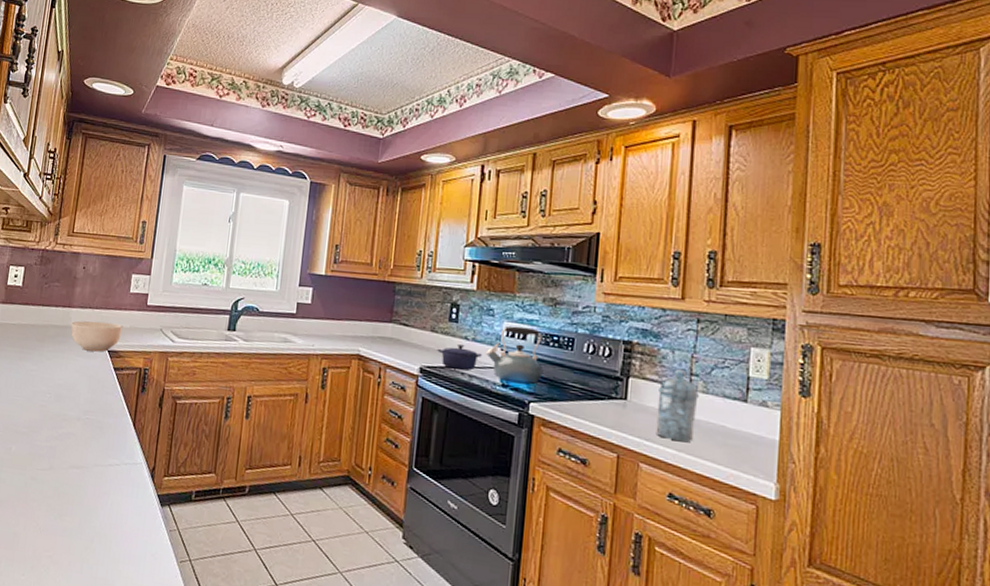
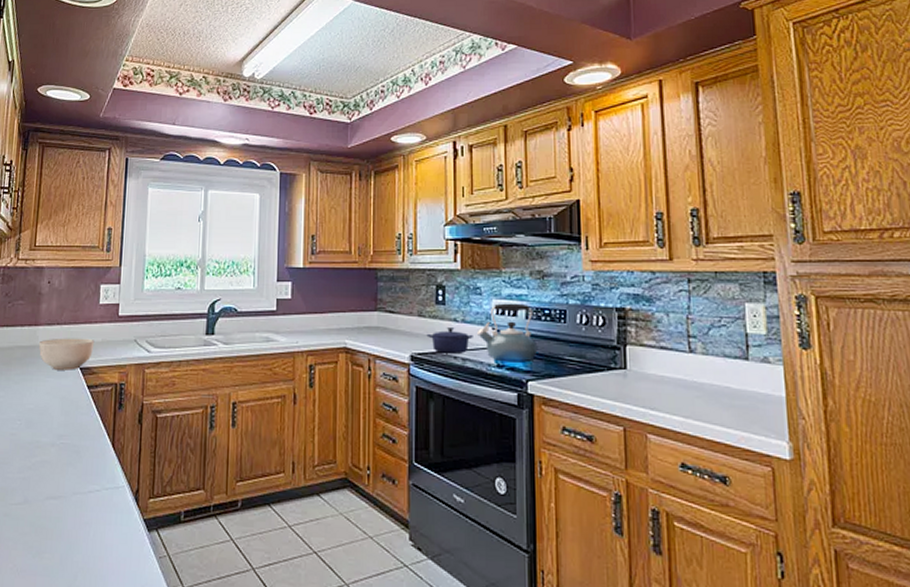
canister: present [656,368,699,442] -> none [658,331,700,407]

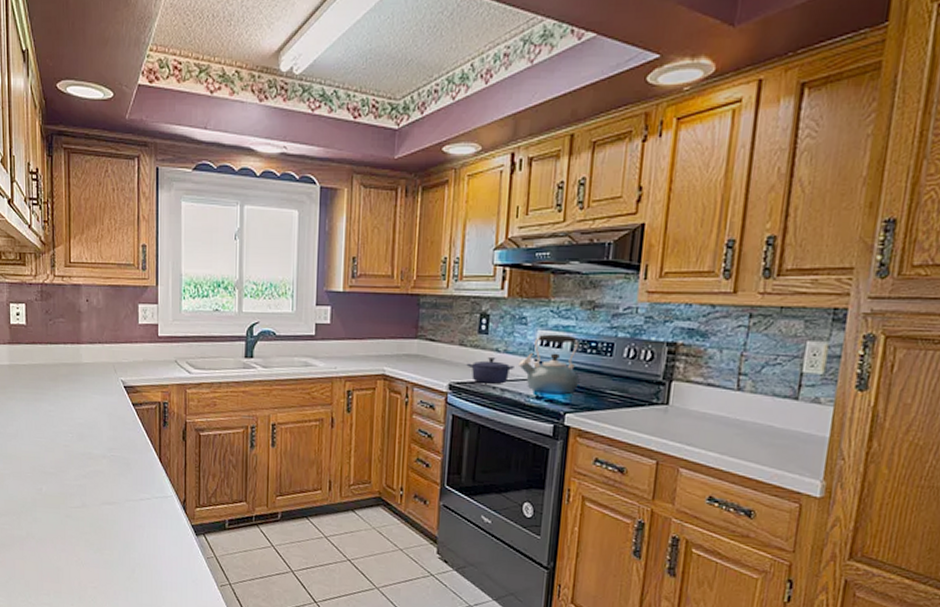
bowl: present [38,338,95,370] -> none [82,356,136,388]

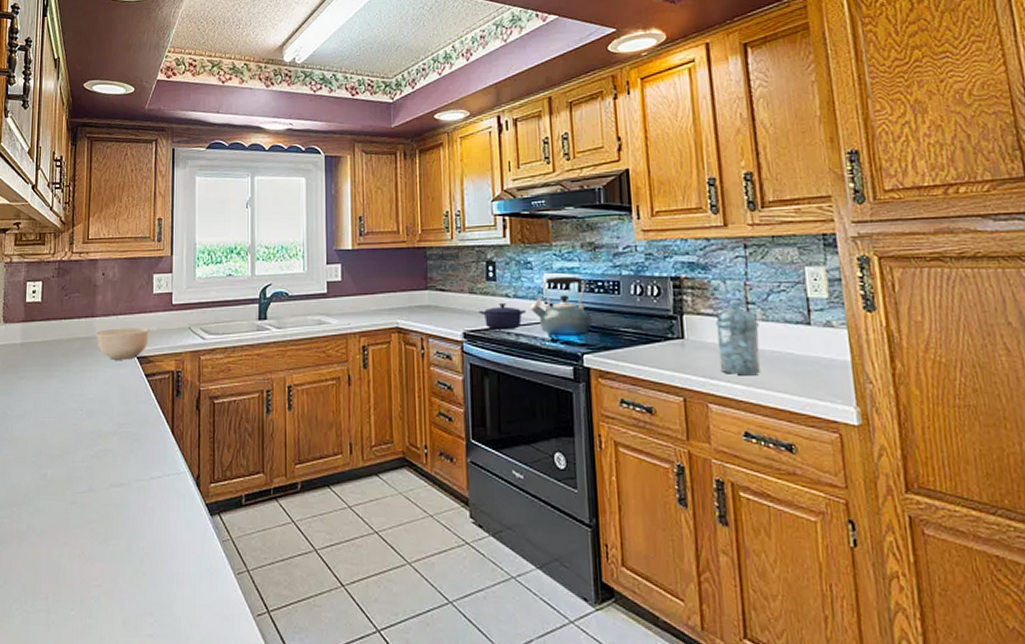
bowl: none [82,356,136,388] -> present [96,328,150,360]
canister: none [698,368,746,444] -> present [716,298,761,374]

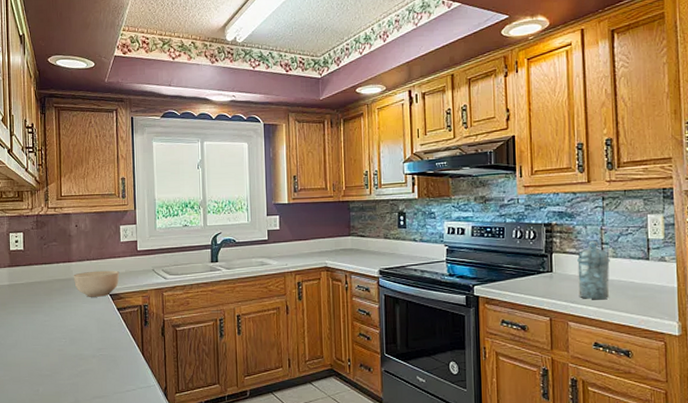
cooking pot: present [478,303,526,331] -> none [391,246,429,268]
kettle: present [529,276,592,336] -> none [432,224,482,272]

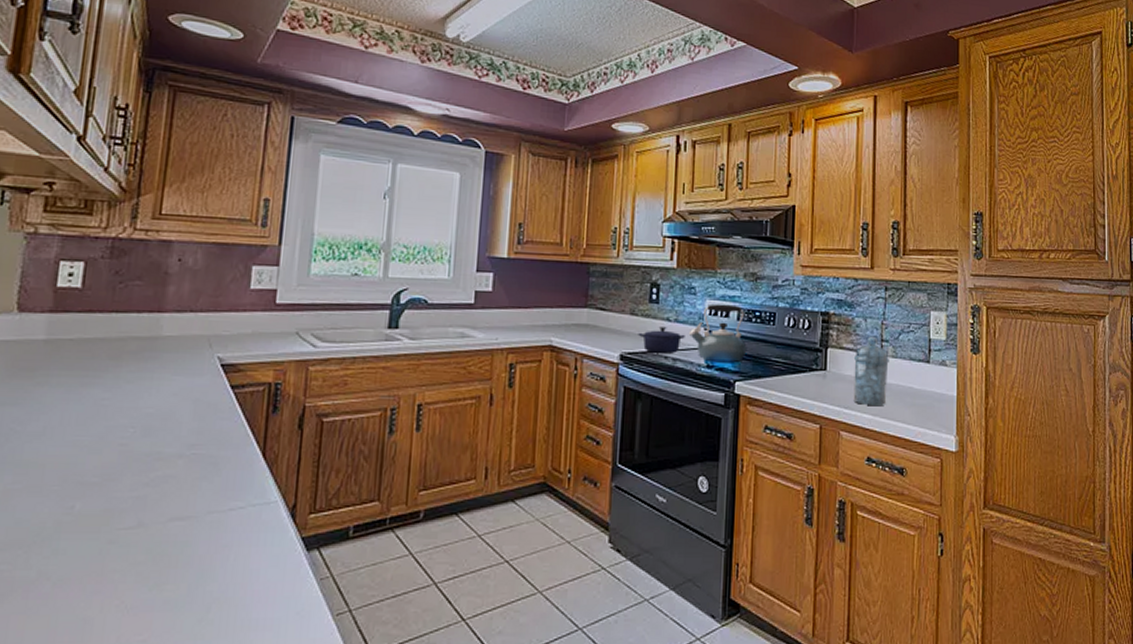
bowl: present [73,270,120,297] -> none [162,328,242,367]
cooking pot: none [391,246,429,268] -> present [638,327,685,355]
kettle: none [432,224,482,272] -> present [688,303,747,363]

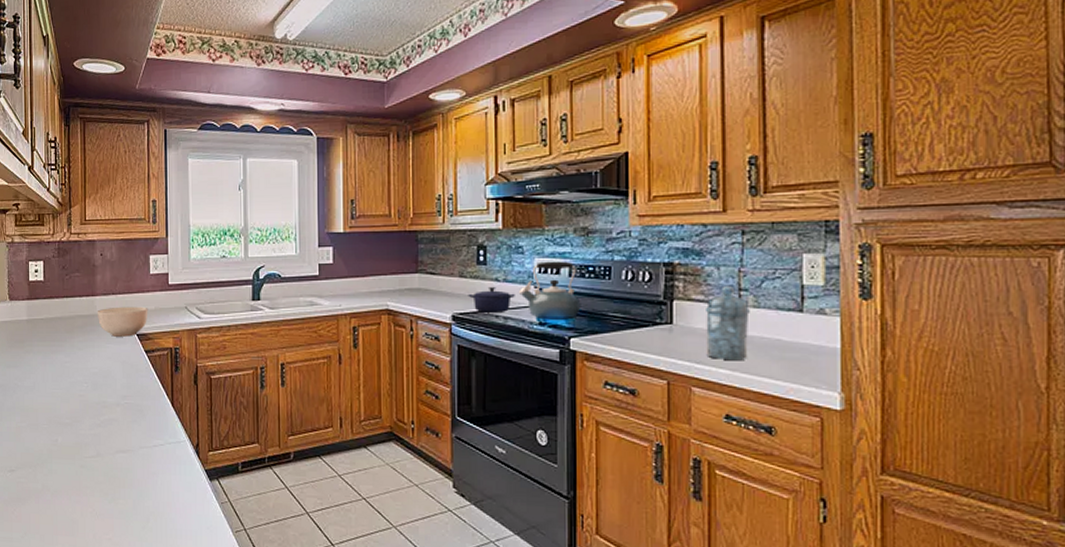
bowl: none [162,328,242,367] -> present [97,306,148,337]

